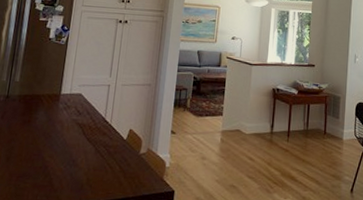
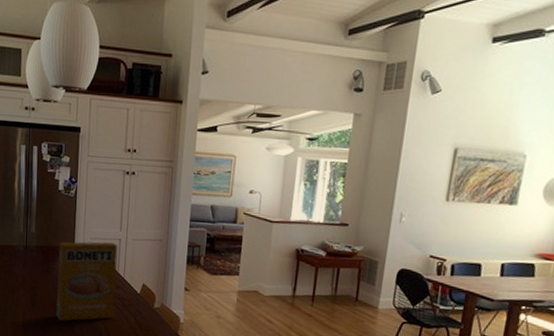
box: none [34,88,107,176] -> present [56,241,118,321]

